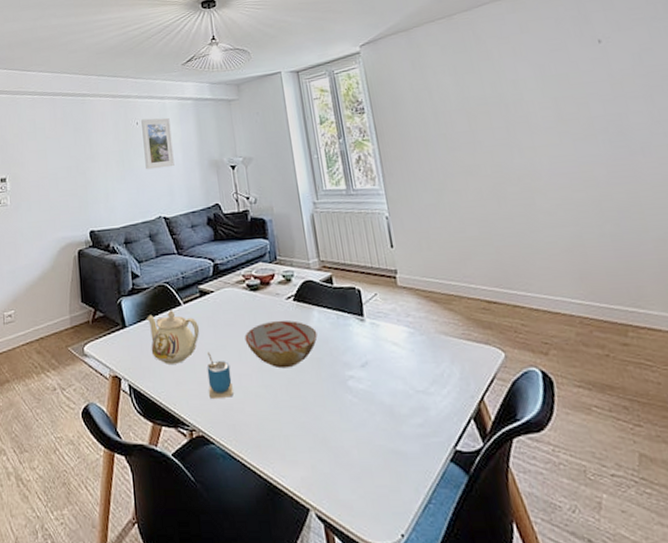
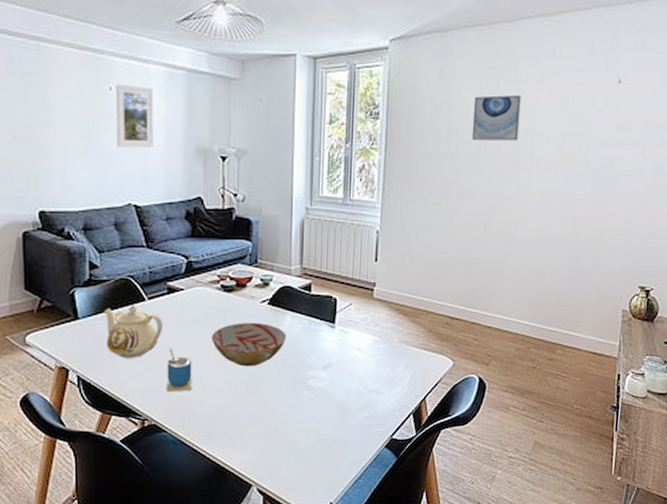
wall art: none [451,70,509,118] -> present [471,94,522,141]

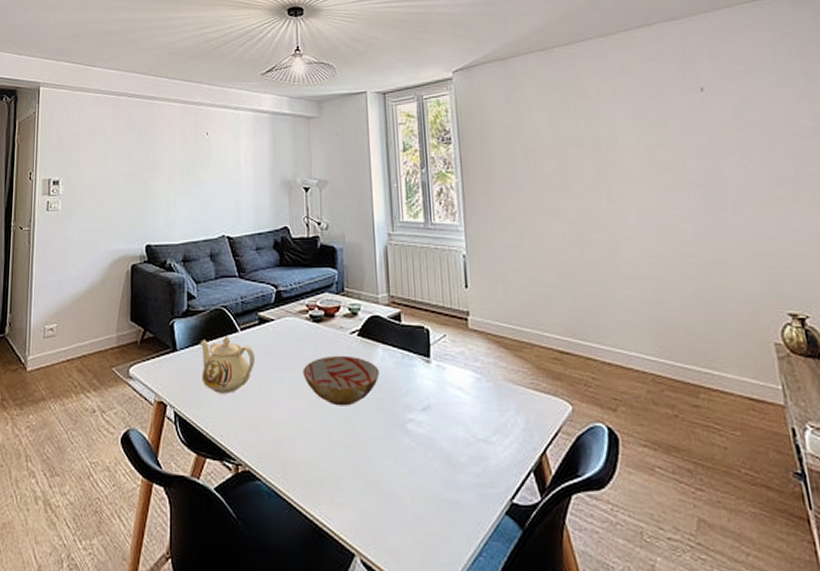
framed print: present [116,84,153,148] -> none [212,129,244,185]
cup: present [167,348,192,391] -> none [259,383,285,433]
wall art: present [471,94,522,141] -> none [545,111,601,158]

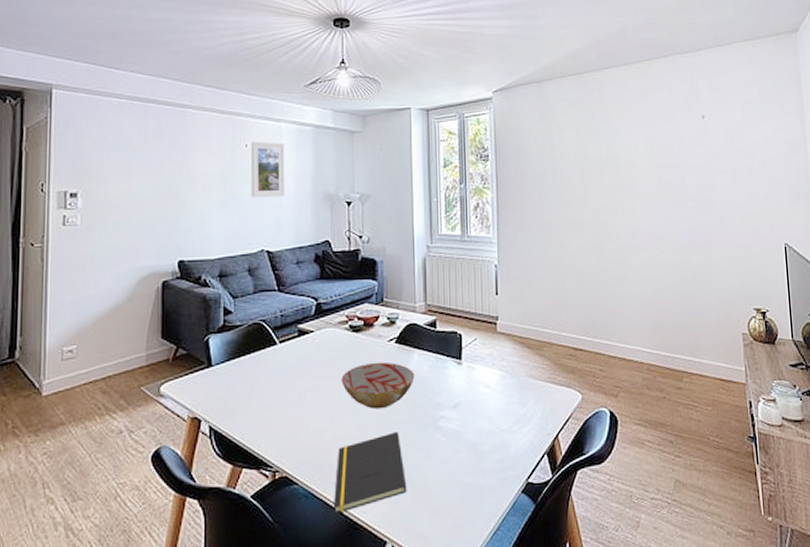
teapot: present [200,336,256,393] -> none [237,349,294,405]
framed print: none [212,129,244,185] -> present [251,141,285,198]
notepad: none [297,433,375,517] -> present [333,432,407,514]

